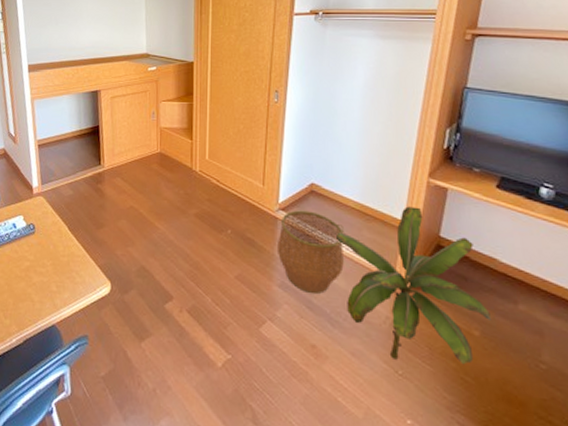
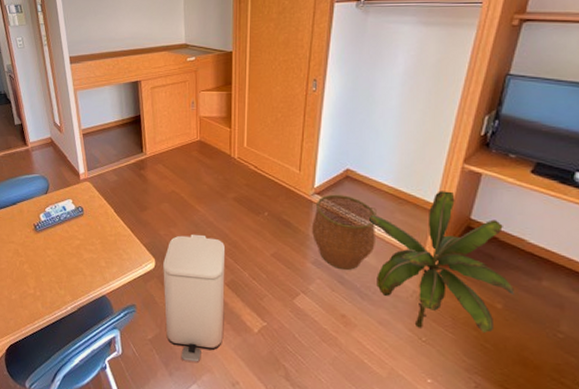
pedal bin: none [119,253,187,405] -> present [163,233,226,363]

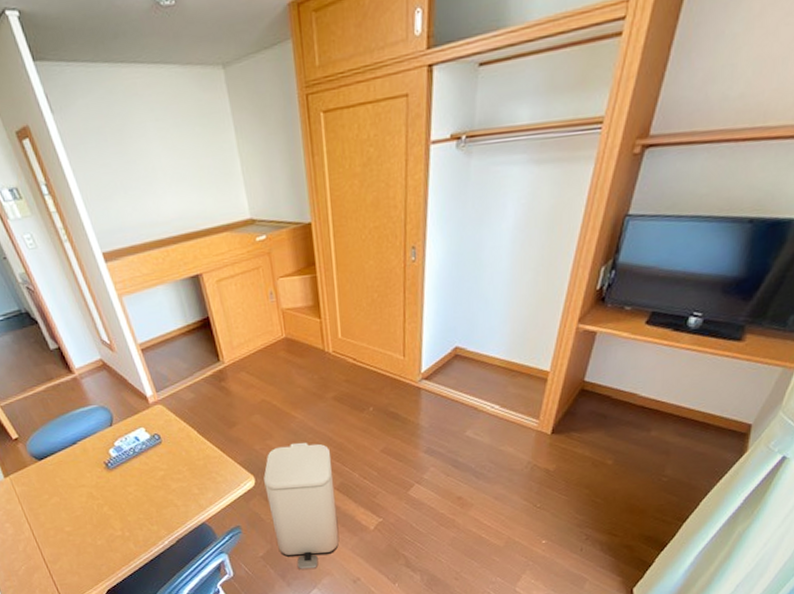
basket: present [311,194,377,270] -> none [421,376,489,453]
plant: present [369,191,516,334] -> none [482,355,626,496]

